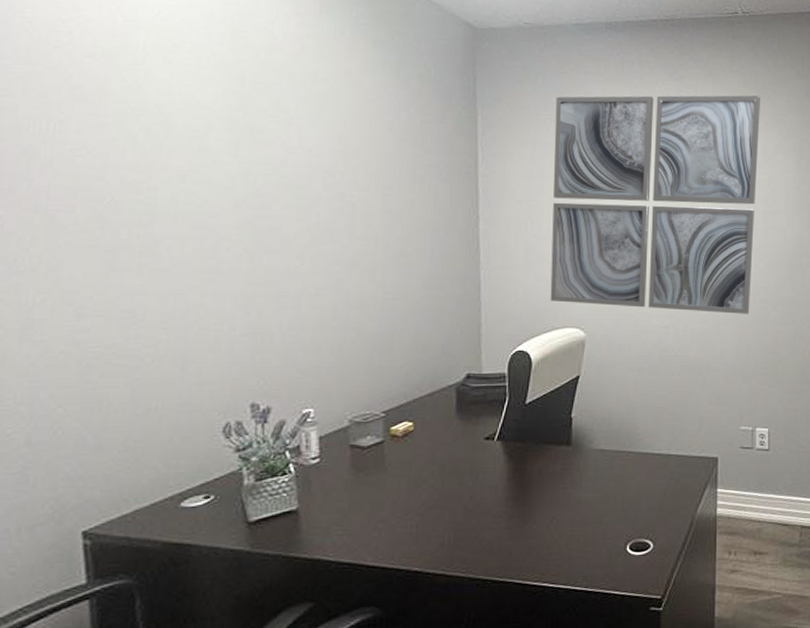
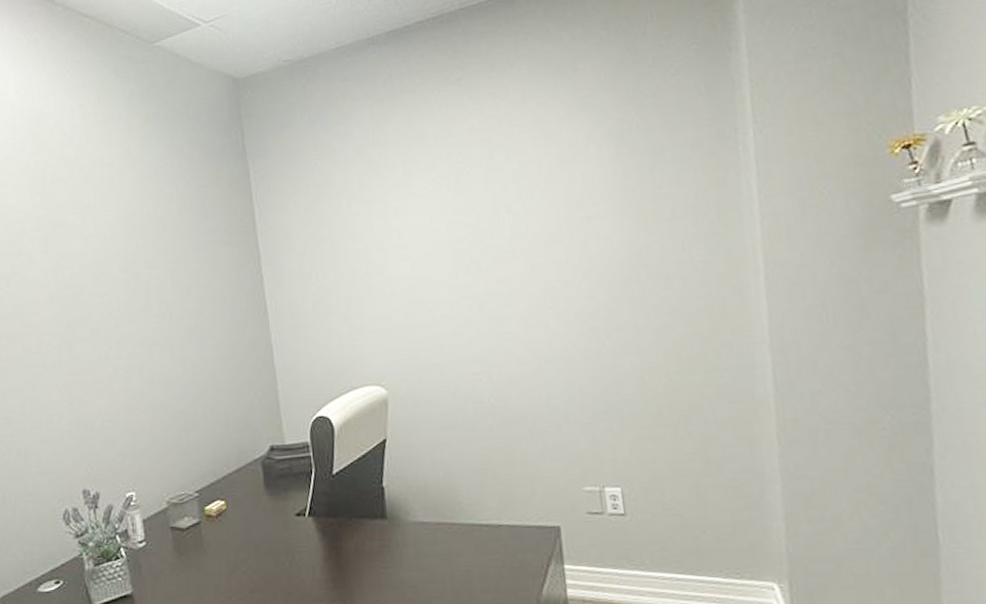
wall art: present [550,95,761,314] -> none [325,78,578,359]

